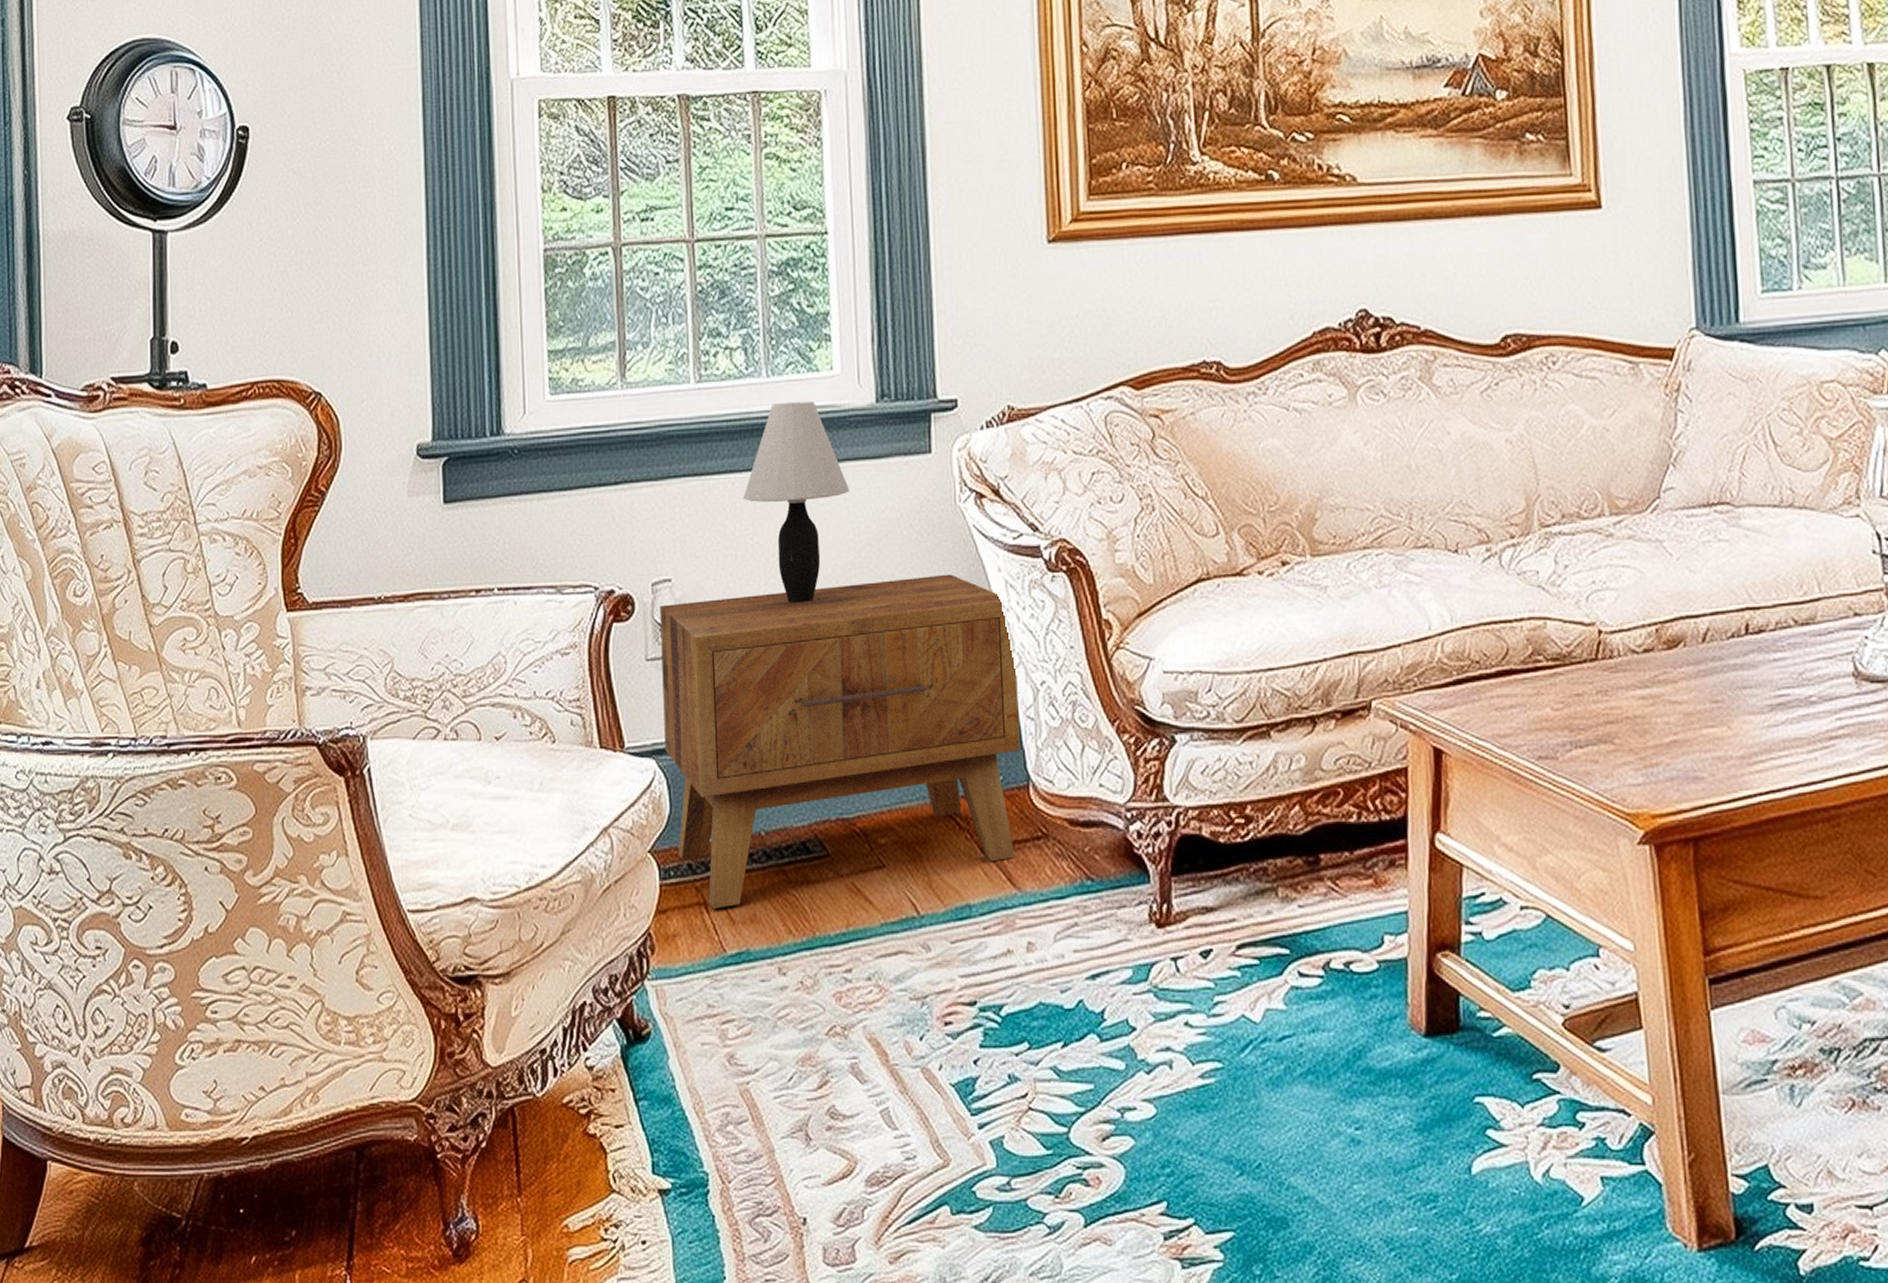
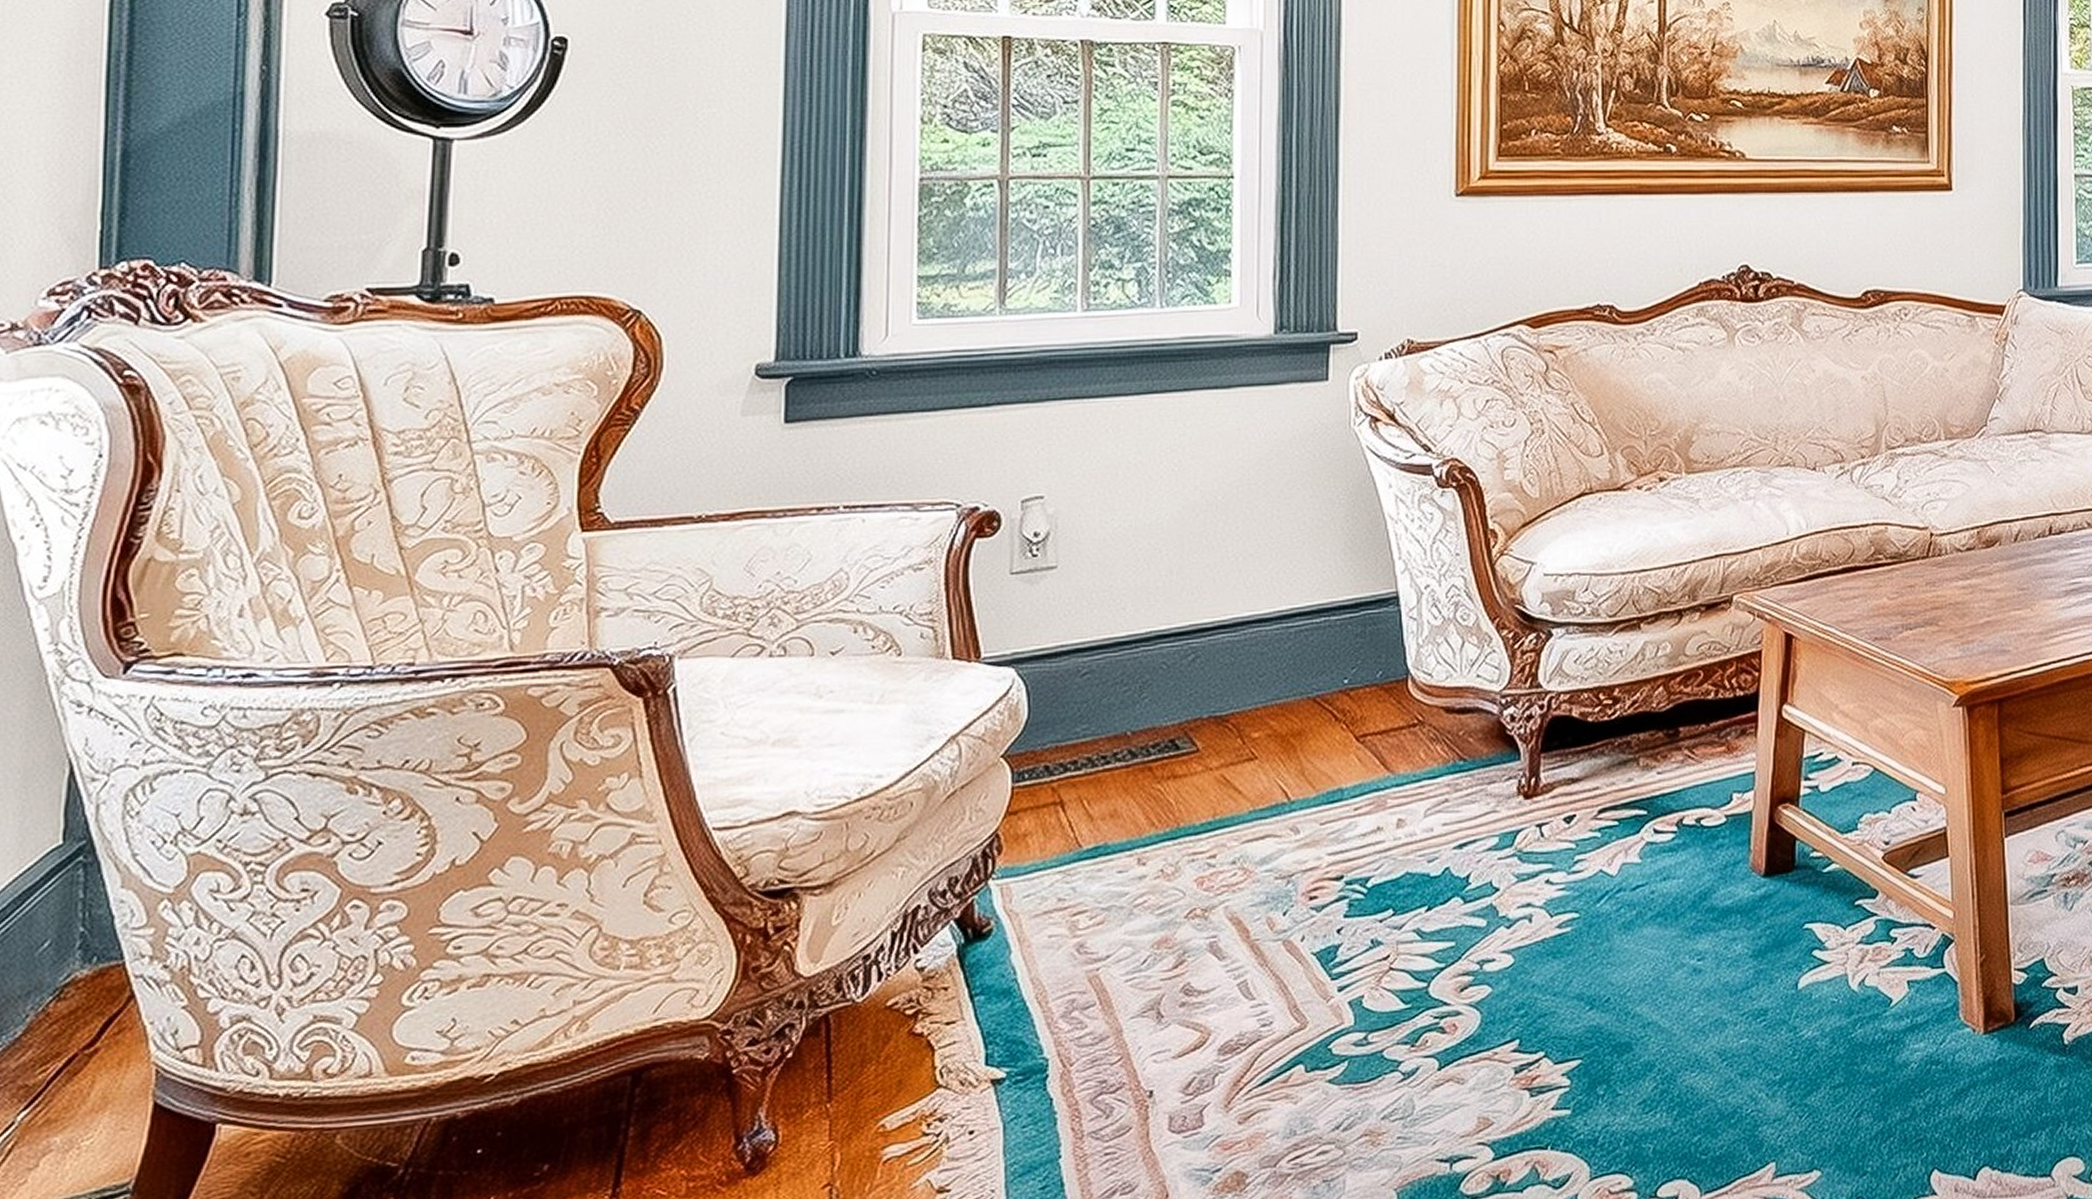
side table: present [660,574,1020,909] -> none [1026,490,1402,807]
table lamp: present [743,400,849,604] -> none [1128,330,1241,518]

